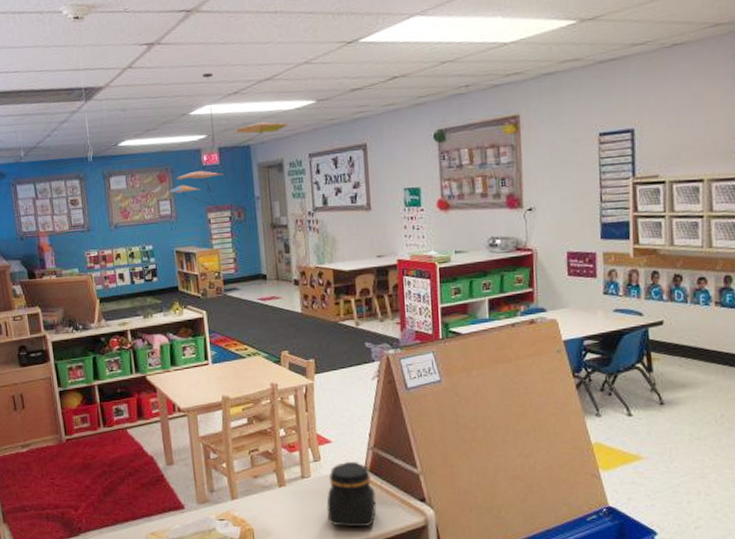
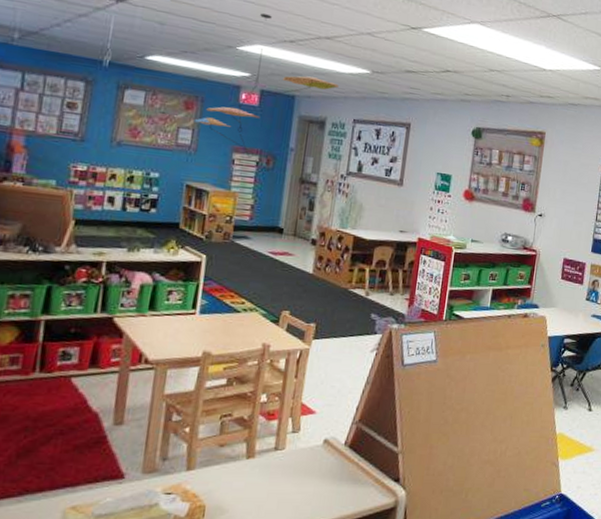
jar: present [326,462,377,528] -> none [294,436,351,507]

